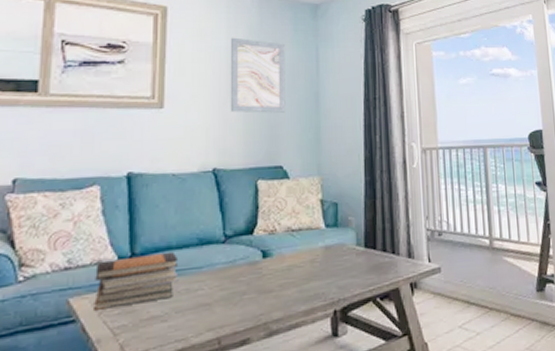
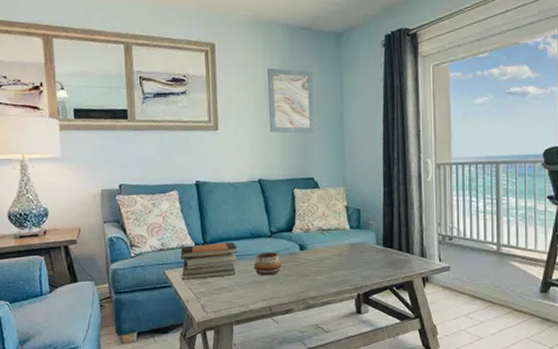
decorative bowl: none [199,263,238,296] -> present [253,252,282,276]

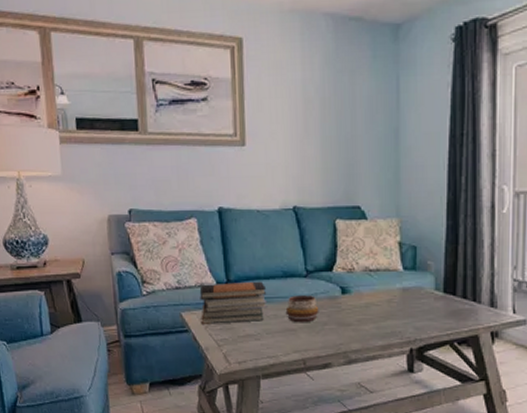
wall art: present [266,67,315,134] -> none [305,68,364,151]

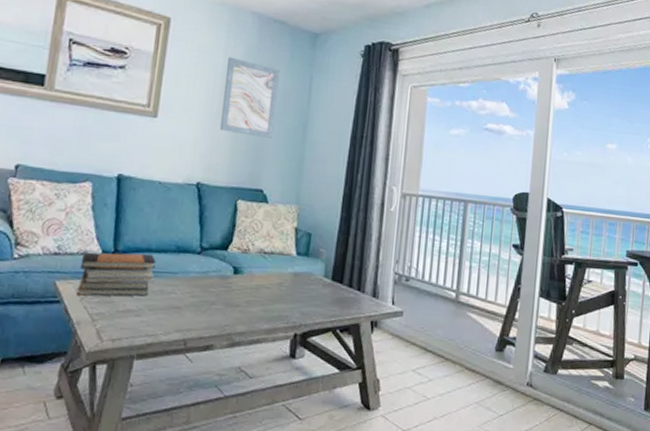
decorative bowl: present [285,295,319,323] -> none [172,272,209,301]
wall art: none [305,68,364,151] -> present [219,56,280,138]

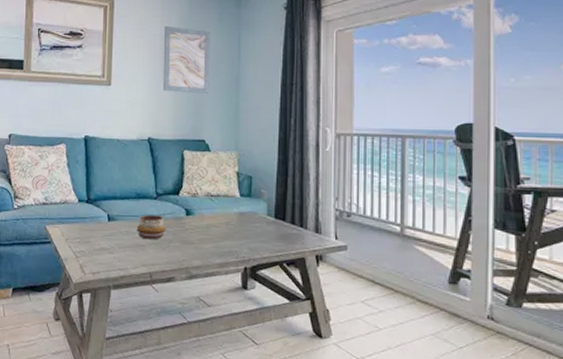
book stack: present [77,252,157,296] -> none [62,200,122,238]
decorative bowl: none [172,272,209,301] -> present [136,215,166,240]

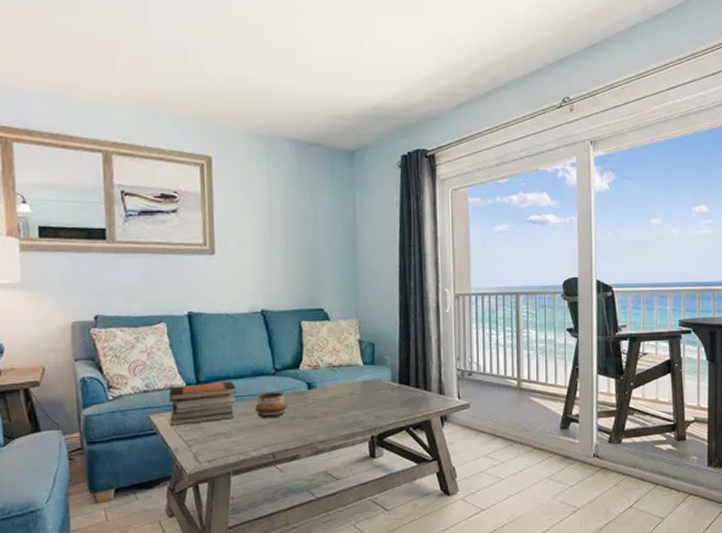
book stack: none [62,200,122,238] -> present [168,380,238,426]
wall art: present [162,25,210,93] -> none [271,186,325,260]

